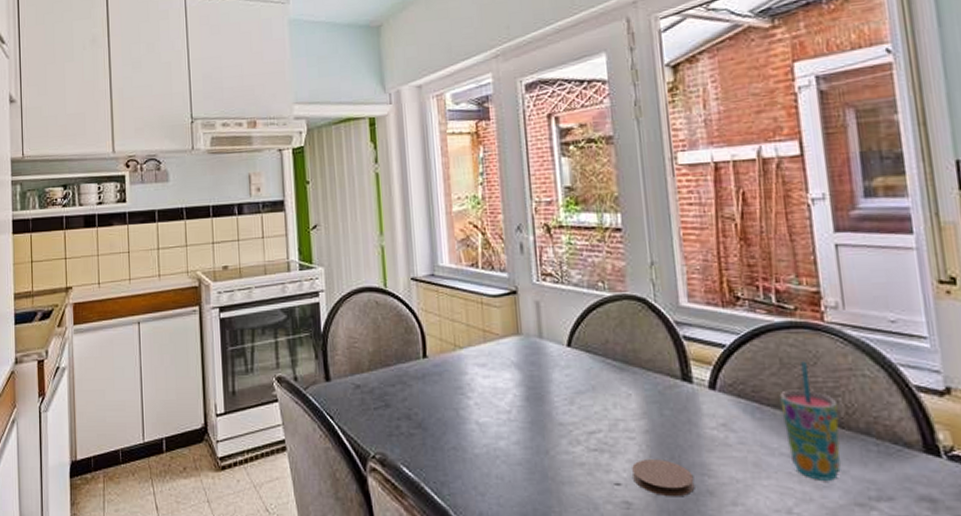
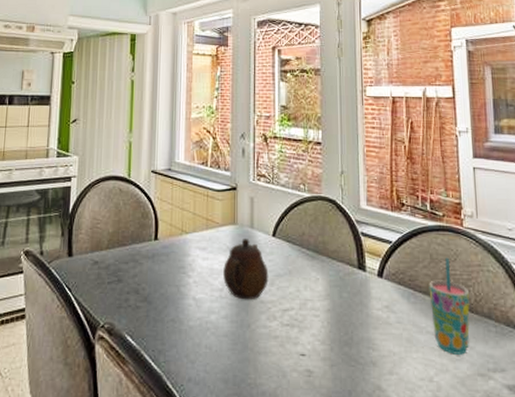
teapot: none [509,350,567,423] -> present [223,238,269,300]
coaster: present [632,459,695,497] -> none [315,334,362,367]

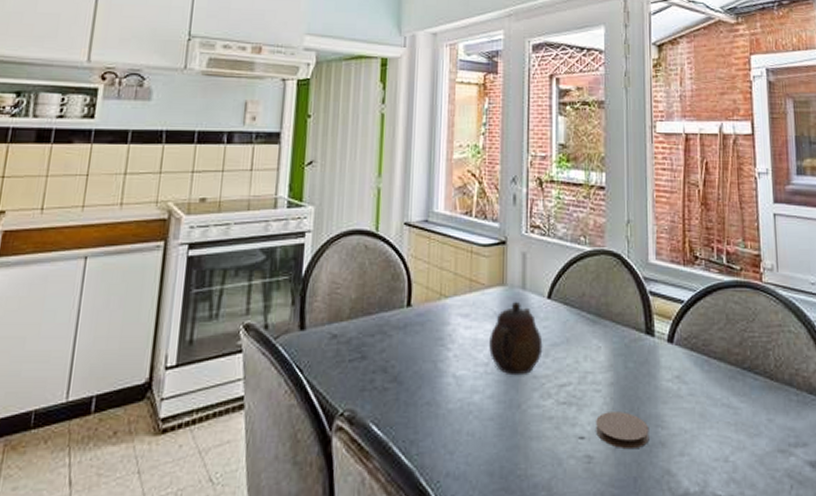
coaster: none [315,334,362,367] -> present [596,412,649,450]
cup: present [429,257,470,355] -> none [724,317,770,429]

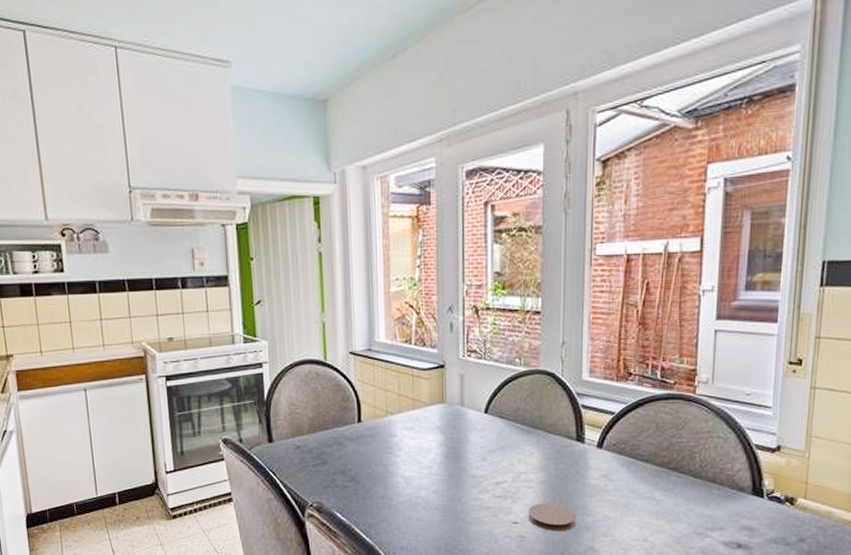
teapot: present [489,301,543,376] -> none [432,416,481,476]

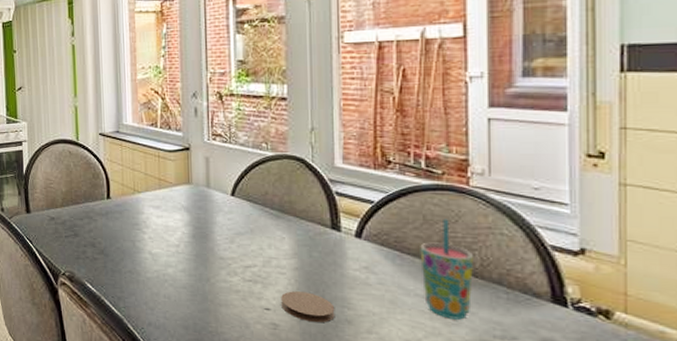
cup: none [651,425,695,517] -> present [420,219,474,320]

